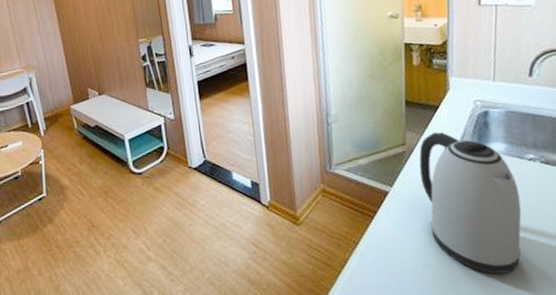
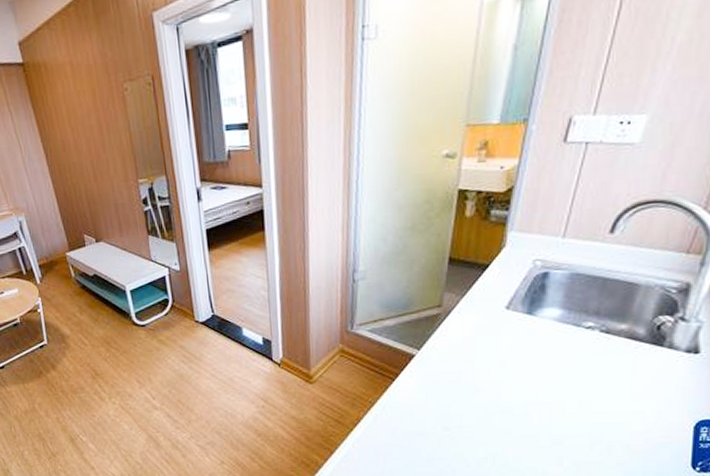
kettle: present [419,132,522,274] -> none [454,294,566,441]

